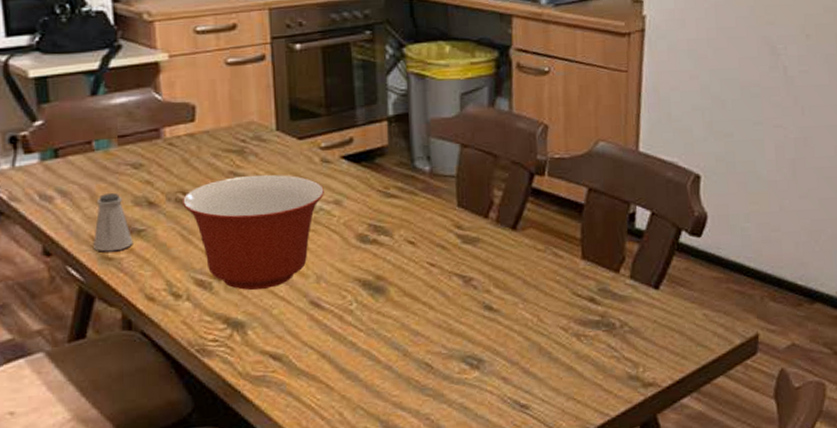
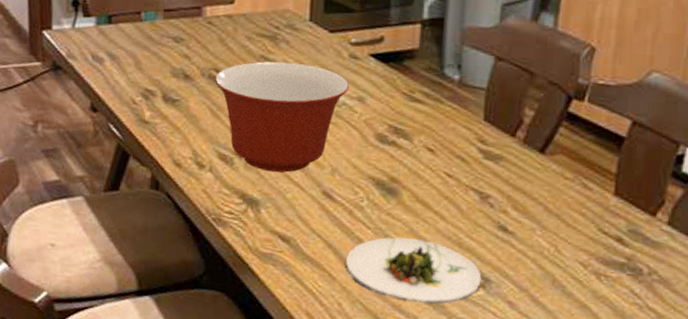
saltshaker: present [94,193,133,252] -> none [133,62,168,116]
salad plate: none [342,332,475,398] -> present [346,237,482,305]

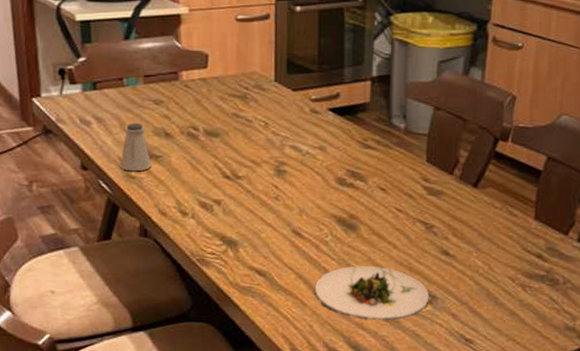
saltshaker: none [133,62,168,116] -> present [121,123,152,172]
mixing bowl: present [214,61,349,173] -> none [192,118,311,215]

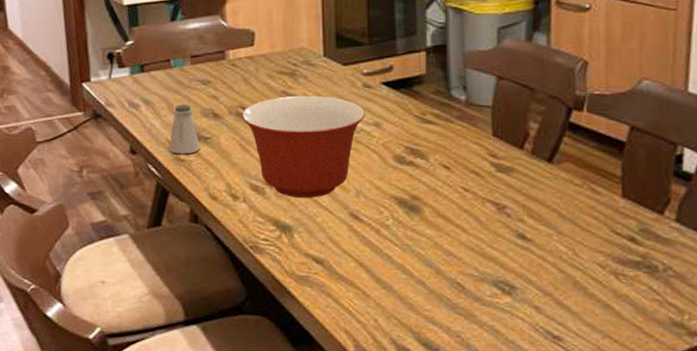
mixing bowl: none [192,118,311,215] -> present [241,95,365,198]
salad plate: present [315,266,429,321] -> none [378,252,507,314]

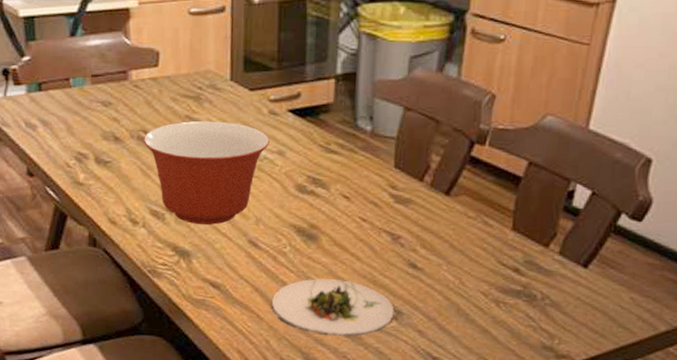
saltshaker: present [169,105,201,154] -> none [68,127,101,178]
salad plate: none [378,252,507,314] -> present [272,278,394,337]

